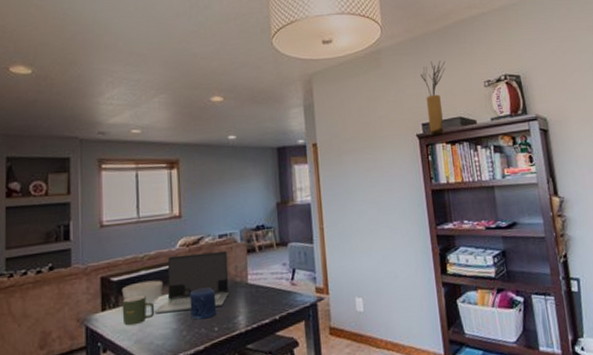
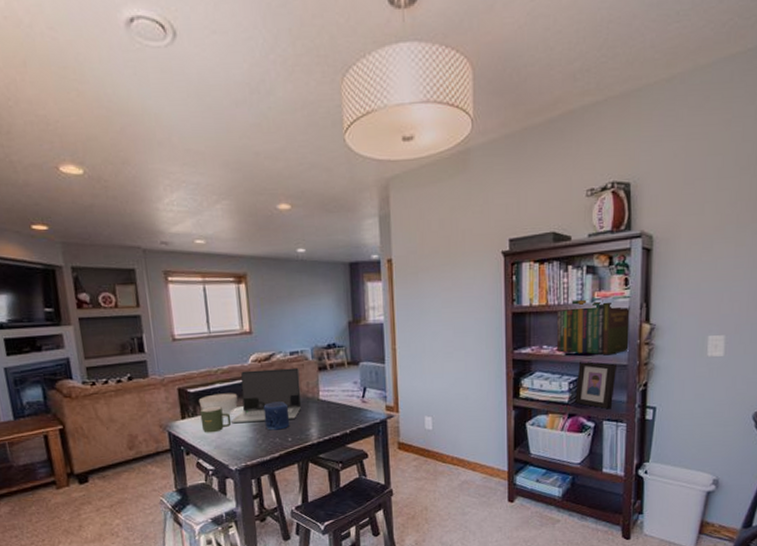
vase: present [420,60,446,137] -> none [513,163,544,254]
books: none [473,175,544,228] -> present [557,299,630,356]
picture frame: none [499,234,538,283] -> present [575,361,616,409]

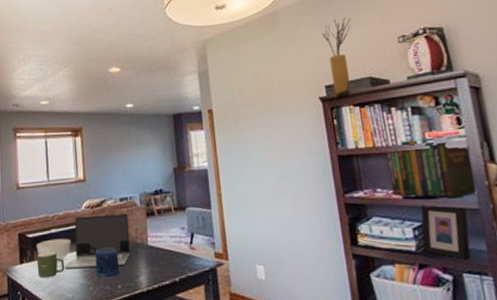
vase: none [513,163,544,254] -> present [322,17,352,99]

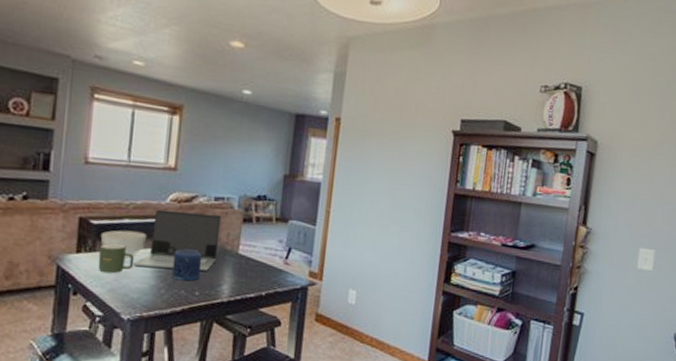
vase: present [322,17,352,99] -> none [467,51,504,138]
books: present [387,139,477,199] -> none [494,191,569,253]
picture frame: present [421,204,470,260] -> none [506,254,550,309]

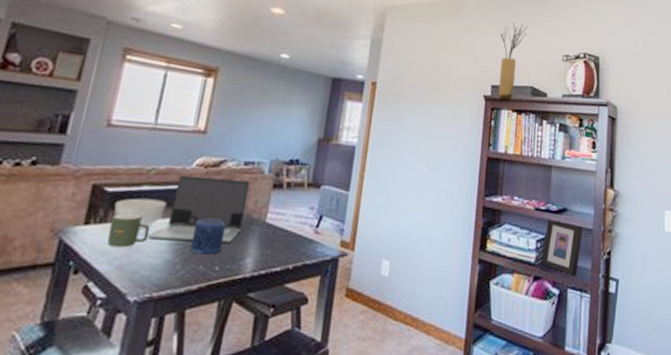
vase: none [467,51,504,138] -> present [497,23,528,103]
picture frame: none [506,254,550,309] -> present [542,218,583,276]

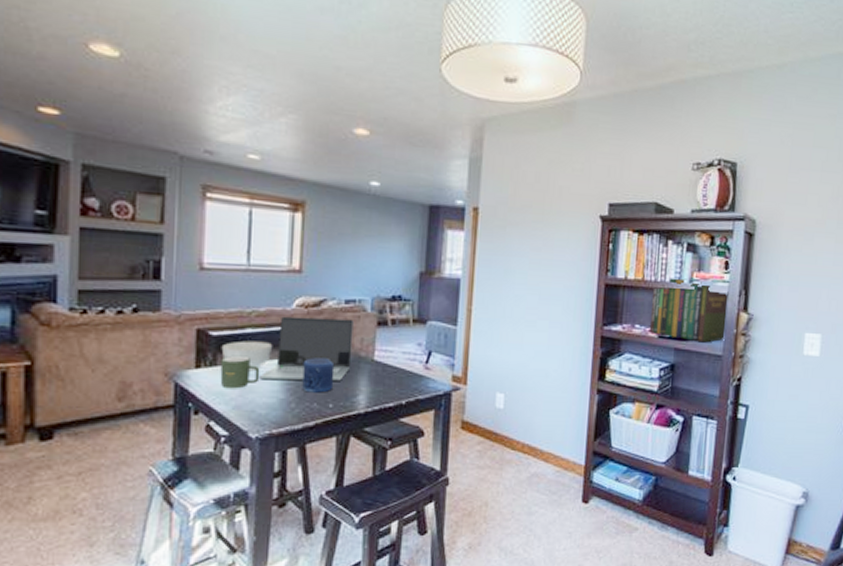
vase: present [497,23,528,103] -> none [616,128,652,222]
books: none [528,154,597,217] -> present [650,278,729,343]
picture frame: present [542,218,583,276] -> none [665,346,711,403]

